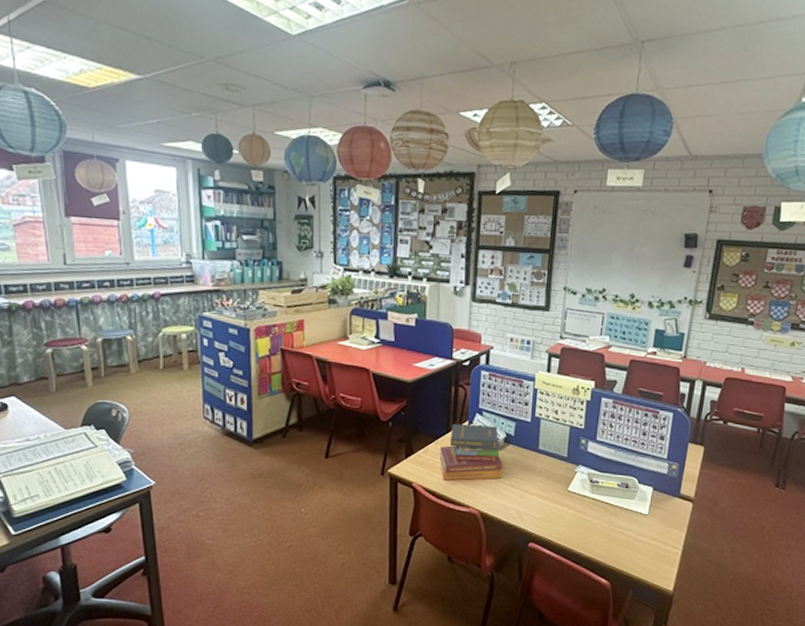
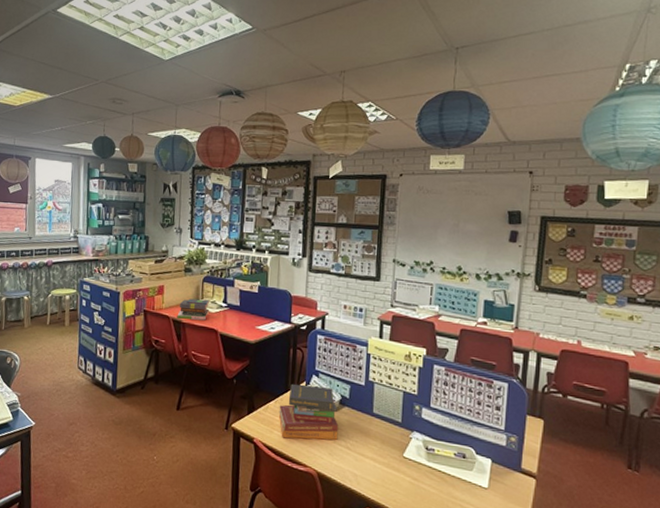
books: none [321,334,360,359] -> present [177,298,210,321]

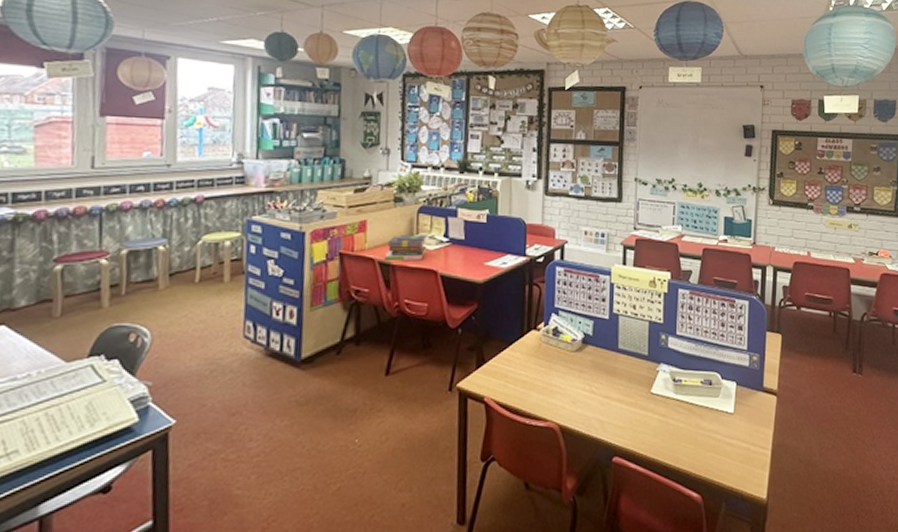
books: present [278,383,339,440] -> none [513,325,582,392]

